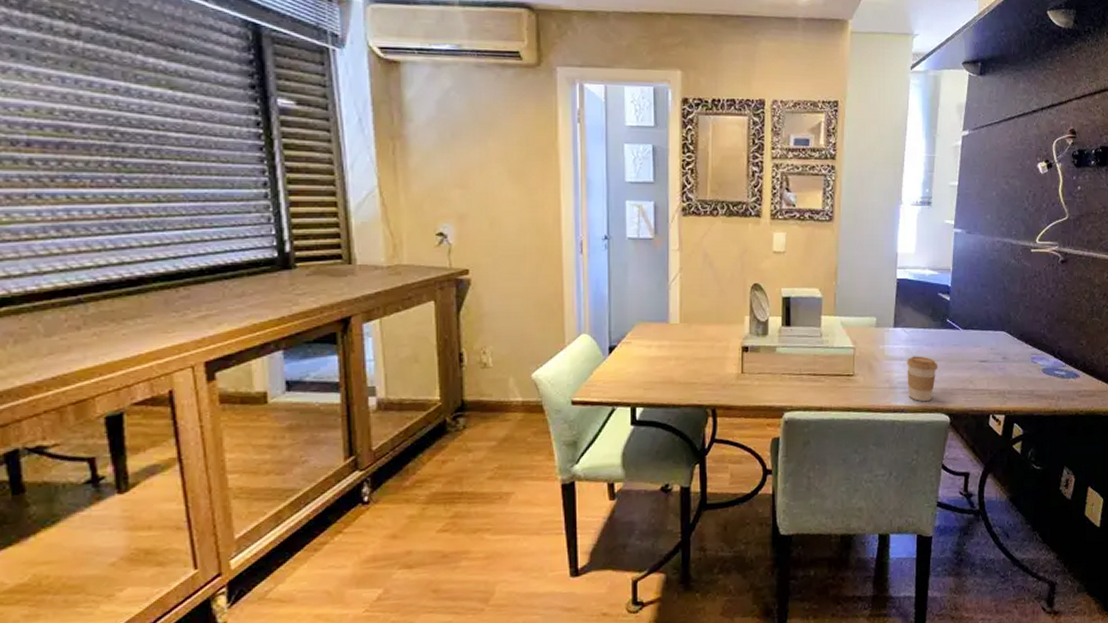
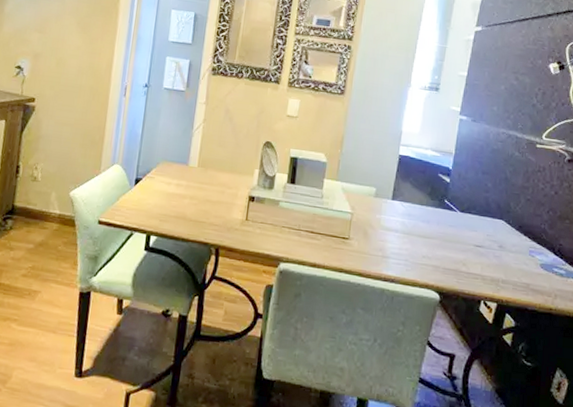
coffee cup: present [907,356,938,402] -> none [400,230,433,276]

